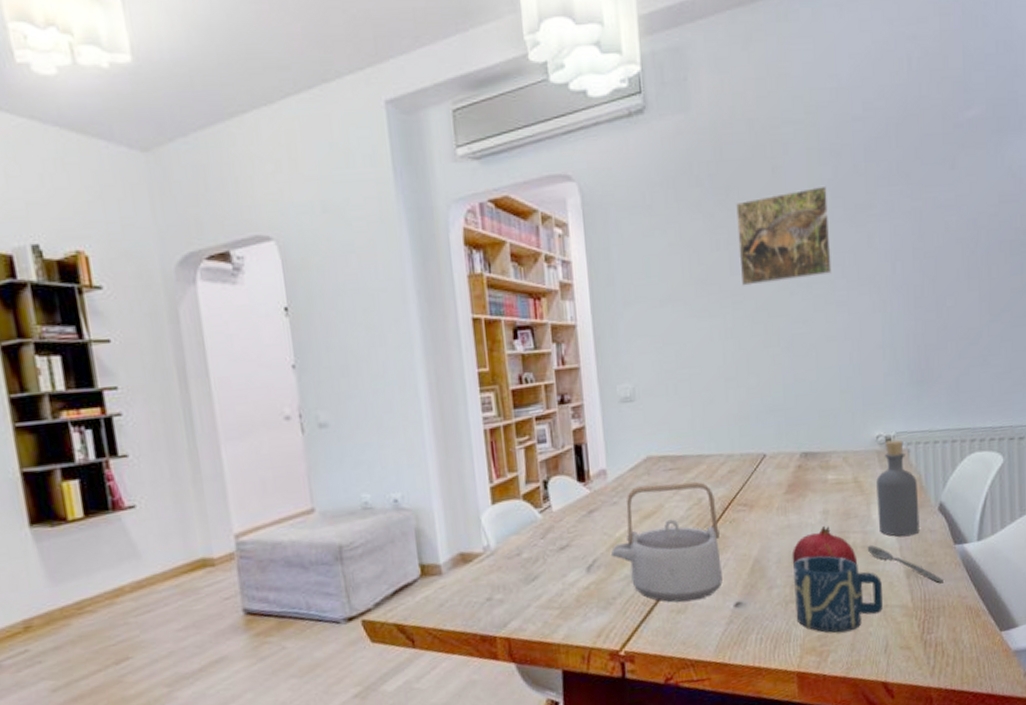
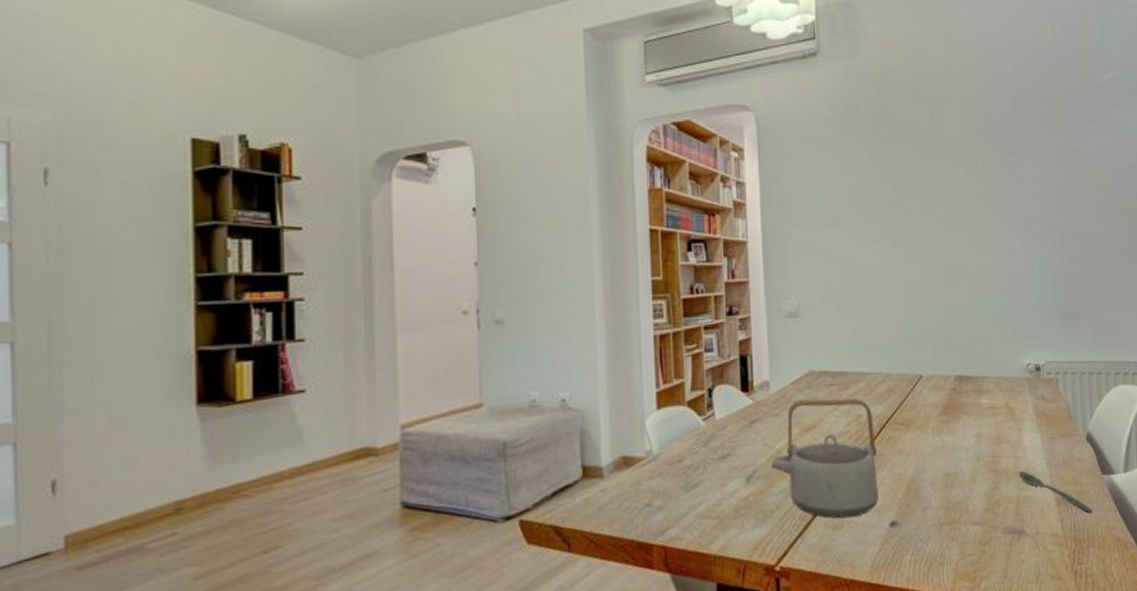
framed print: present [735,185,832,286] -> none [897,130,985,216]
fruit: present [792,525,858,564] -> none [946,448,1010,489]
cup: present [793,555,883,633] -> none [948,478,1034,559]
bottle: present [876,439,920,537] -> none [1027,368,1069,464]

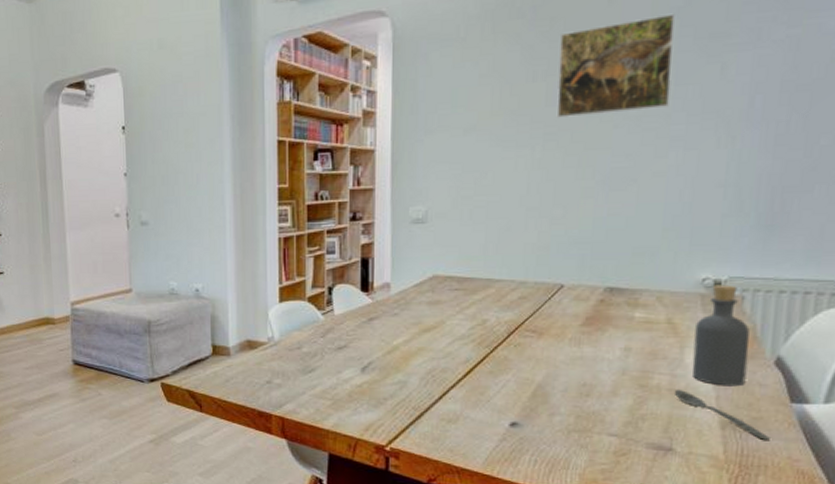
teapot: present [770,398,879,519] -> none [386,302,503,414]
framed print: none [897,130,985,216] -> present [556,13,675,118]
bottle: none [1027,368,1069,464] -> present [692,284,750,387]

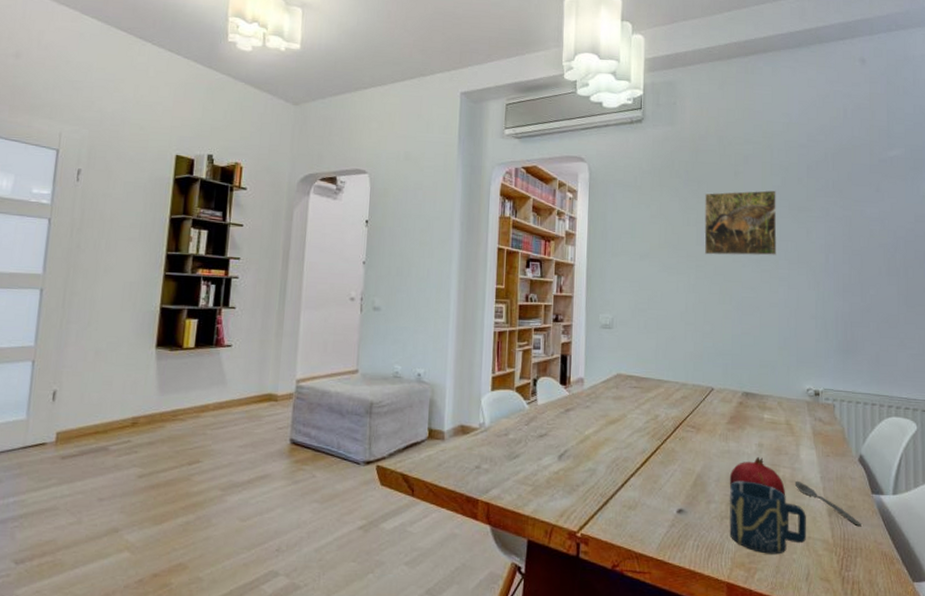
cup: none [578,390,688,471] -> present [729,480,806,555]
fruit: none [580,362,661,406] -> present [729,456,786,495]
bottle: present [692,284,750,387] -> none [805,394,841,479]

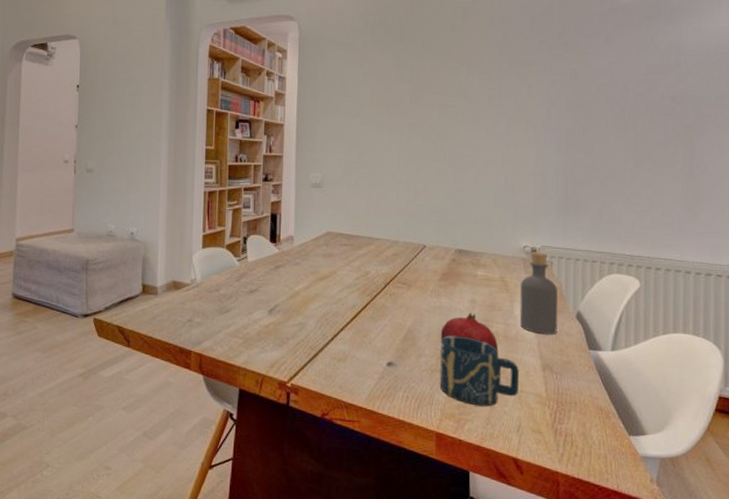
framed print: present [704,190,777,256] -> none [418,44,497,113]
spoon: present [794,481,861,526] -> none [508,337,577,381]
bottle: none [805,394,841,479] -> present [520,251,558,335]

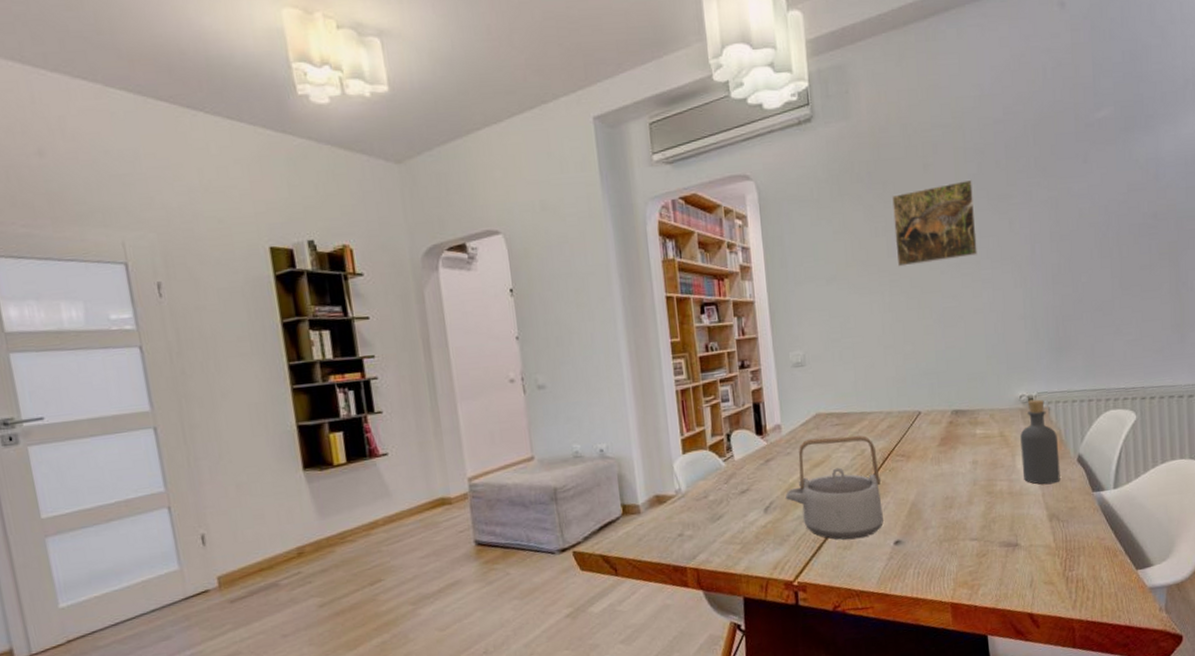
teapot: none [289,254,381,354] -> present [785,435,883,540]
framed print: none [418,44,497,113] -> present [891,179,978,267]
cup: present [439,335,519,407] -> none [946,500,1028,569]
fruit: present [440,312,499,350] -> none [945,474,1005,508]

